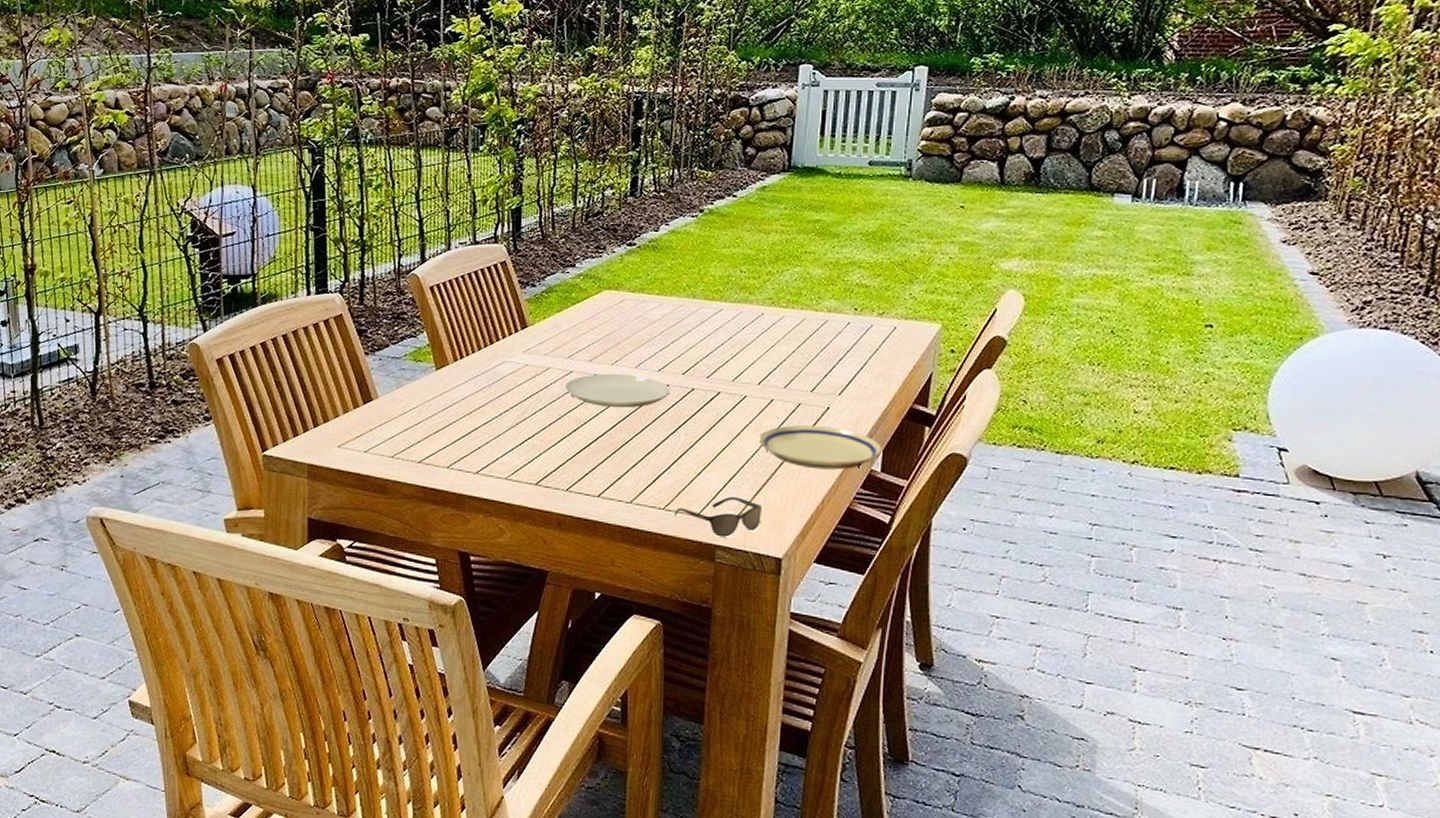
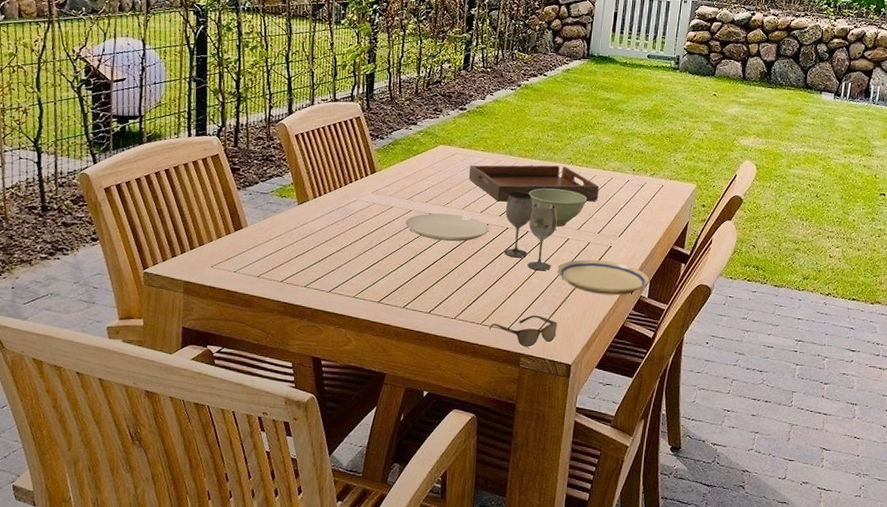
serving tray: none [641,308,811,356] -> present [468,165,600,202]
wineglass: none [689,343,757,441] -> present [503,192,558,271]
bowl: none [719,337,796,386] -> present [529,188,588,227]

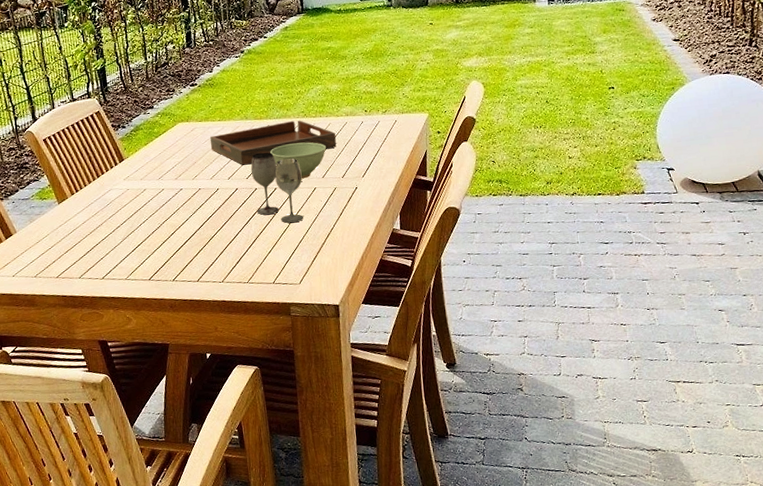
plate: present [405,213,489,242] -> none [159,184,239,213]
sunglasses: present [489,315,557,348] -> none [255,264,320,297]
plate: present [557,259,649,296] -> none [310,201,399,235]

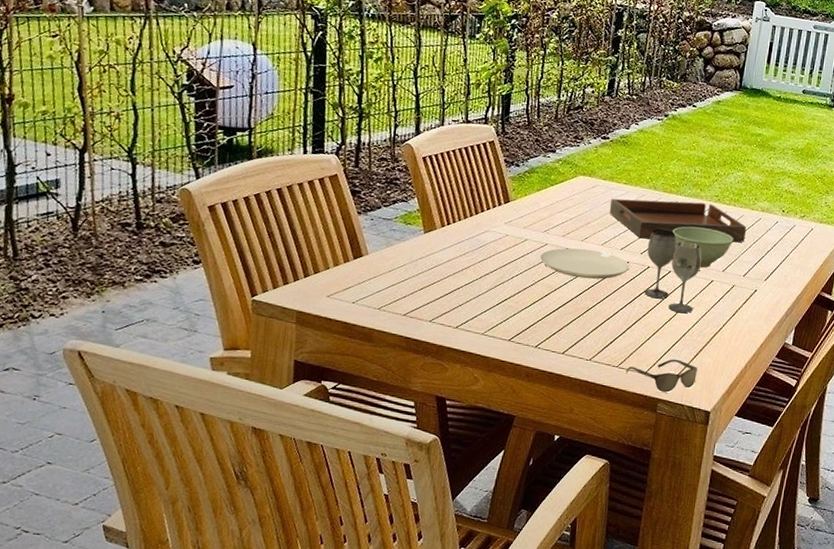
plate: none [159,184,239,213] -> present [539,248,630,279]
sunglasses: none [255,264,320,297] -> present [625,359,697,393]

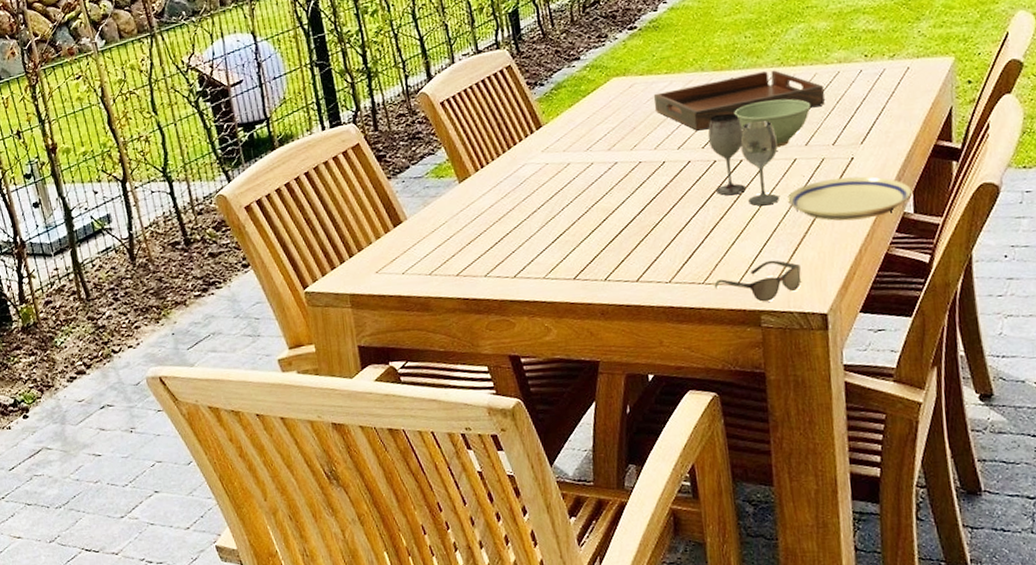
plate: present [539,248,630,279] -> none [587,156,692,193]
plate: none [699,302,794,342] -> present [788,176,912,221]

